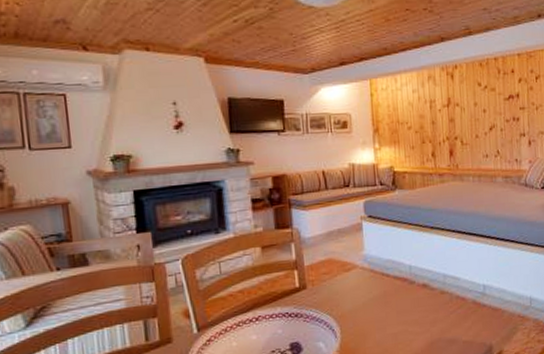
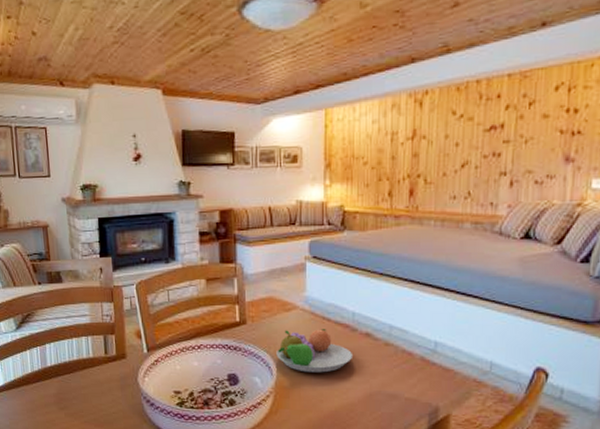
fruit bowl: none [339,285,413,330] -> present [276,329,354,373]

